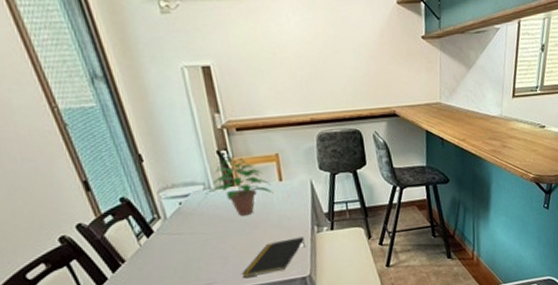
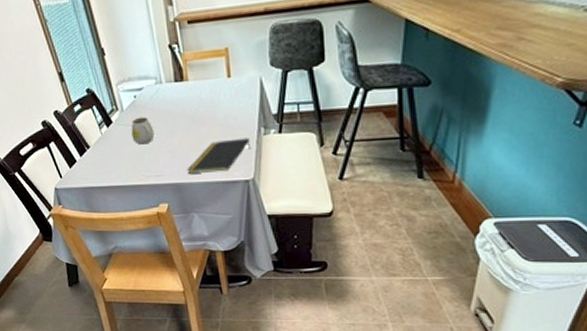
mug: none [176,223,204,253] -> present [131,117,155,145]
potted plant: present [205,155,274,216] -> none [156,50,221,112]

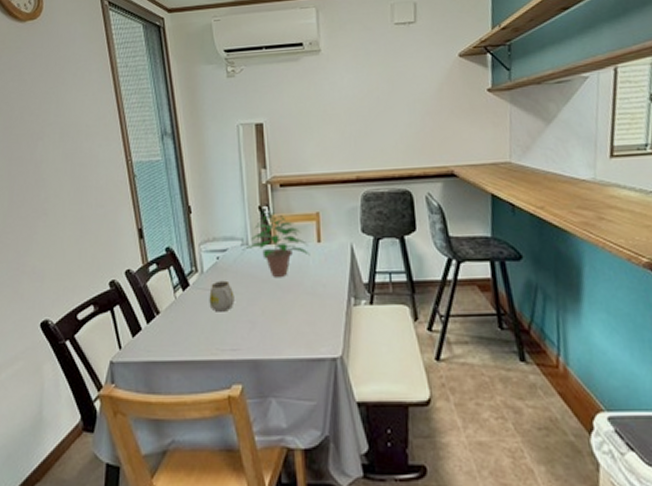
potted plant: none [156,50,221,112] -> present [242,211,310,277]
notepad: present [187,138,250,174] -> none [267,308,339,348]

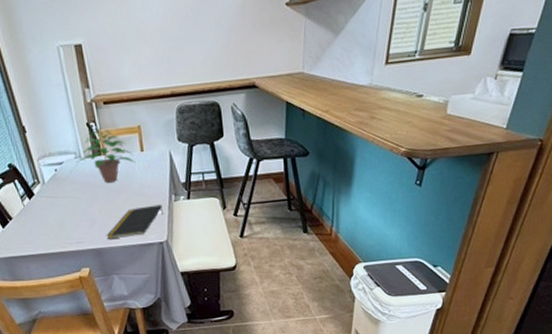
mug: present [209,280,234,312] -> none [52,188,75,215]
notepad: none [267,308,339,348] -> present [106,204,163,239]

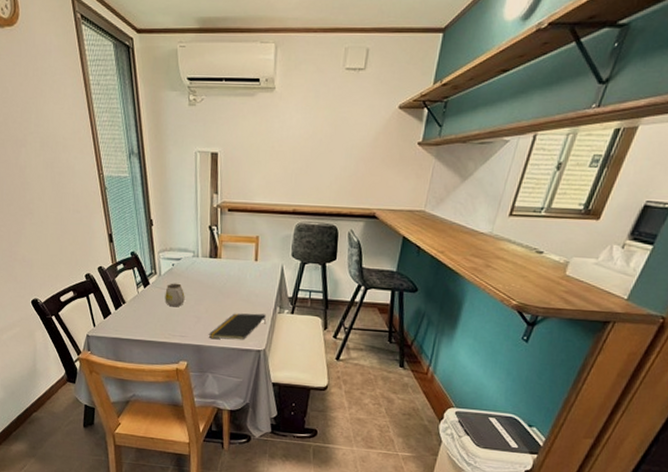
mug: none [52,188,75,215] -> present [165,283,185,307]
potted plant: present [76,127,135,183] -> none [193,231,248,285]

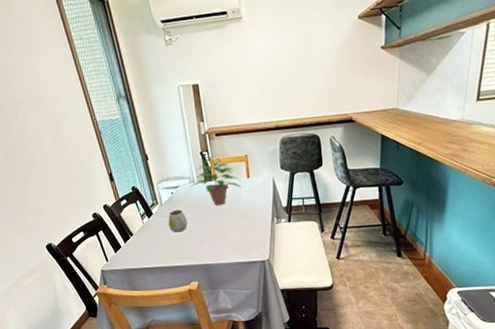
potted plant: none [193,231,248,285] -> present [190,156,242,205]
notepad: present [208,313,266,340] -> none [214,226,266,256]

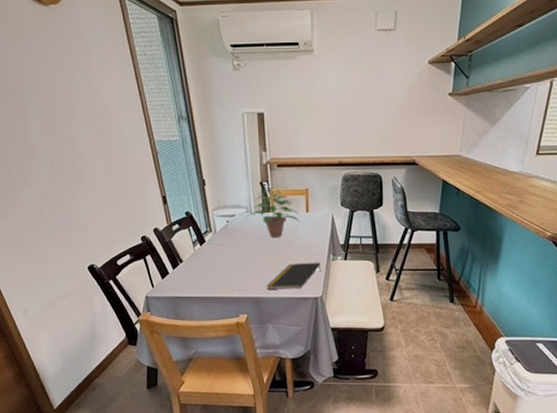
mug: present [168,209,188,232] -> none [221,239,241,262]
notepad: none [214,226,266,256] -> present [266,262,320,289]

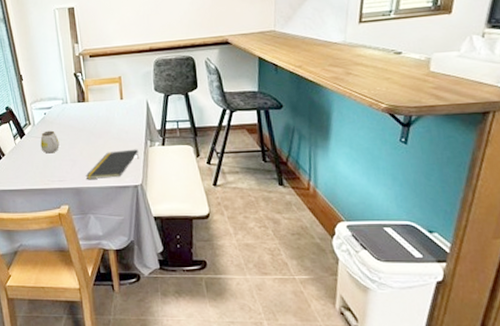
mug: none [221,239,241,262] -> present [40,130,60,154]
potted plant: present [247,186,300,237] -> none [63,77,115,127]

